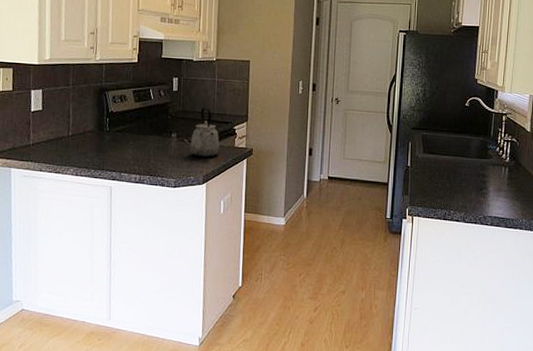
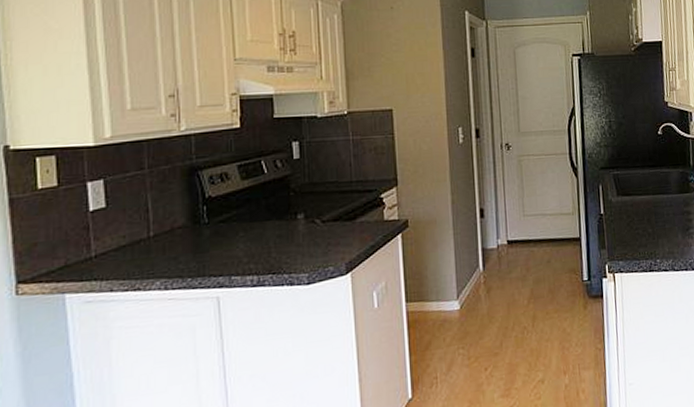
kettle: present [190,107,220,158] -> none [324,174,365,241]

